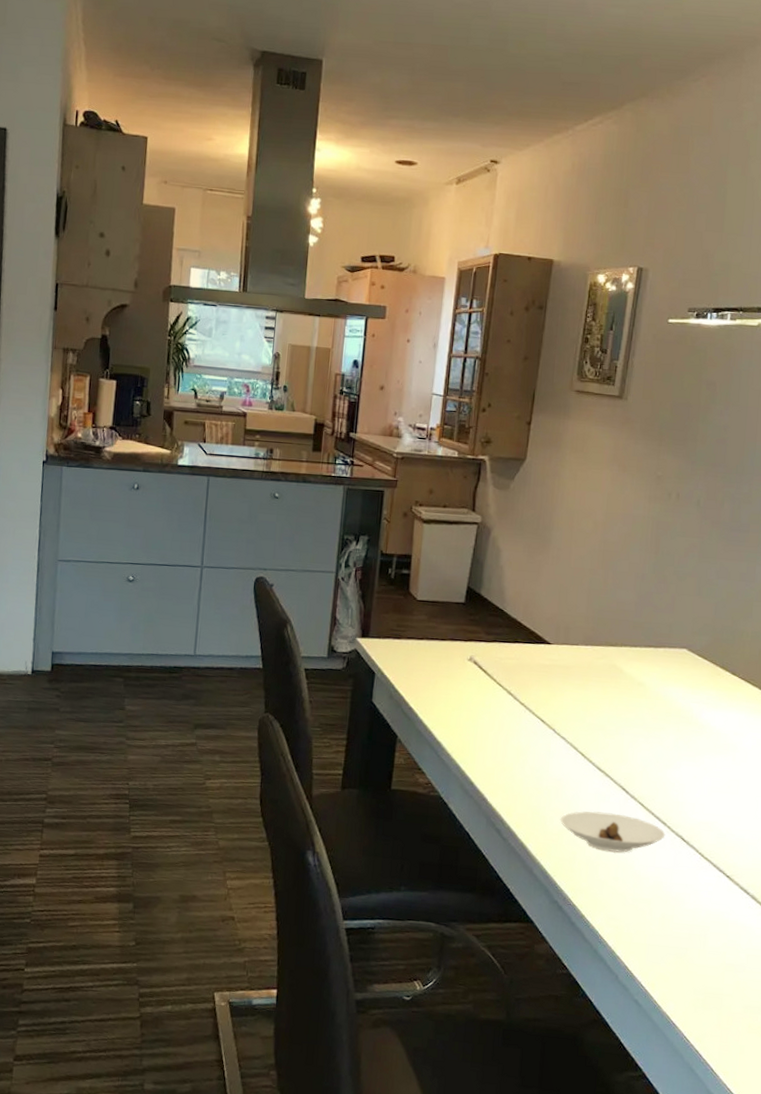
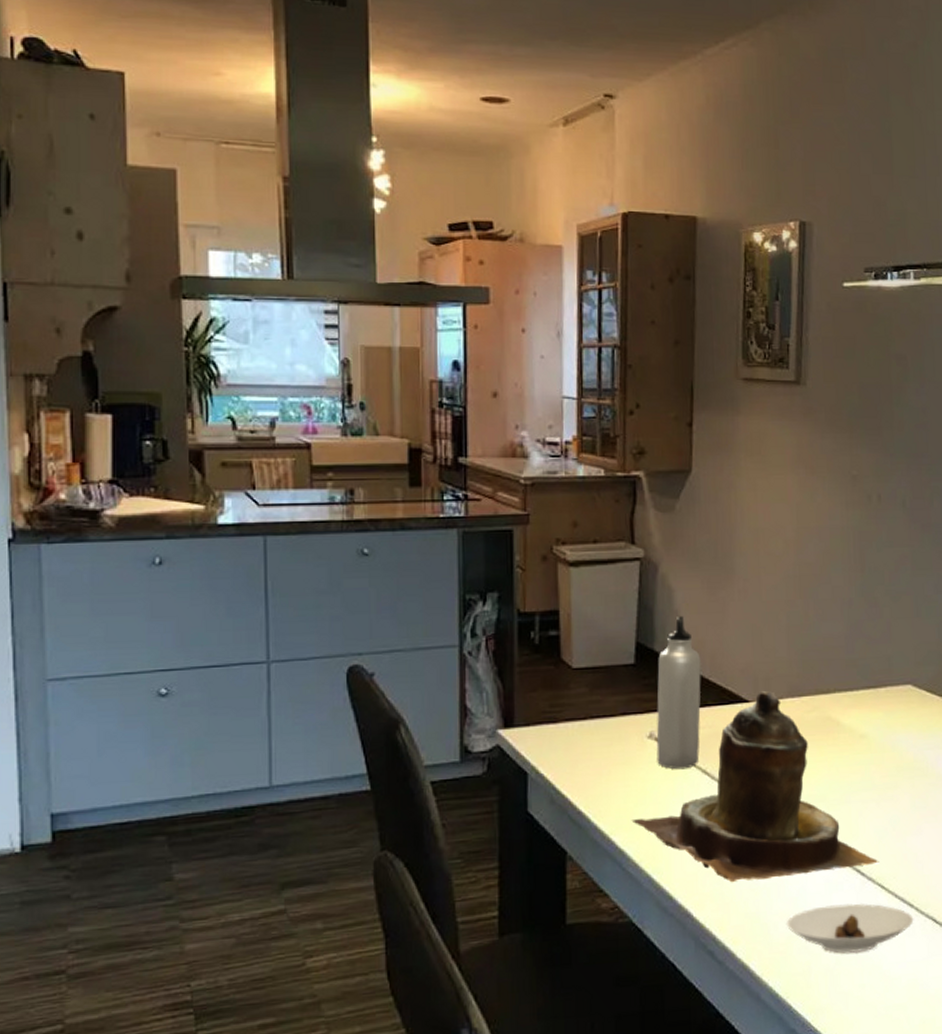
teapot: none [448,637,642,786] -> present [631,691,879,883]
water bottle: none [473,571,516,688] -> present [656,616,701,770]

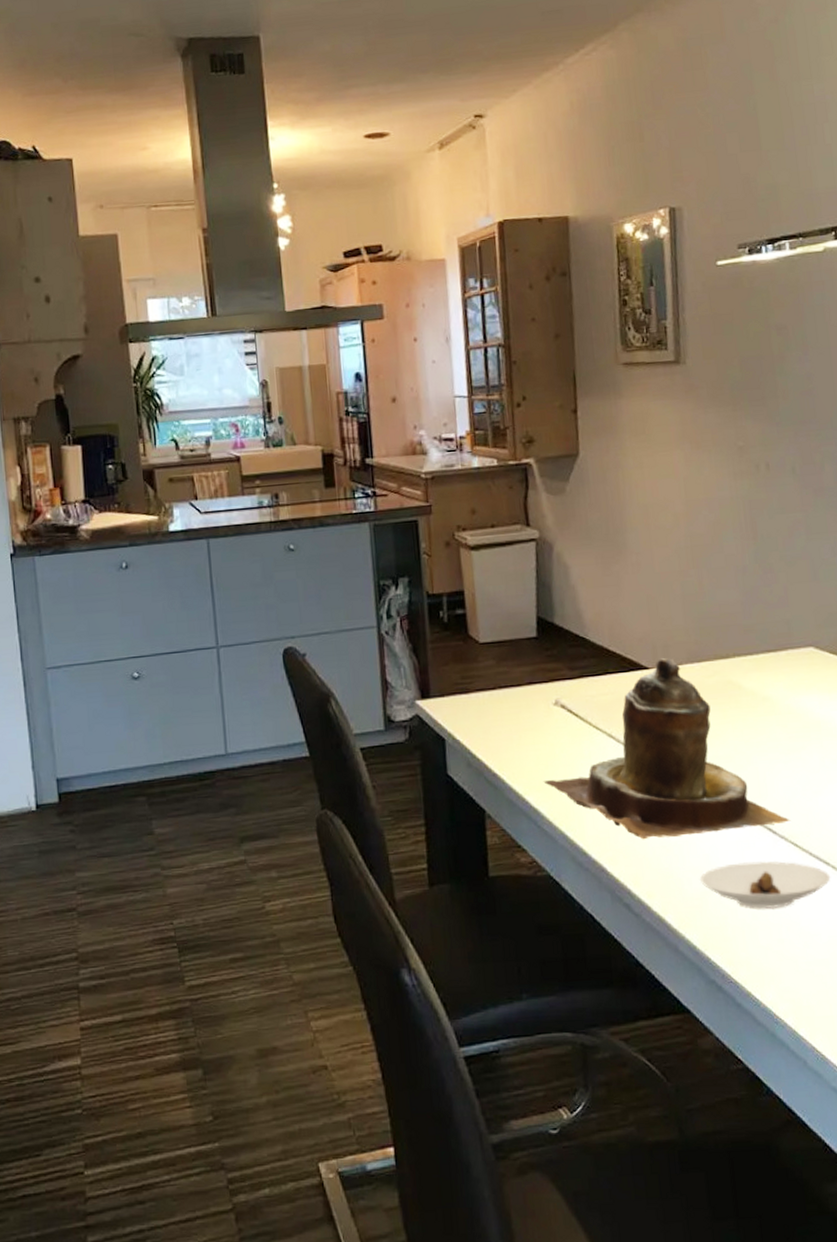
water bottle: present [656,616,701,770] -> none [558,591,604,734]

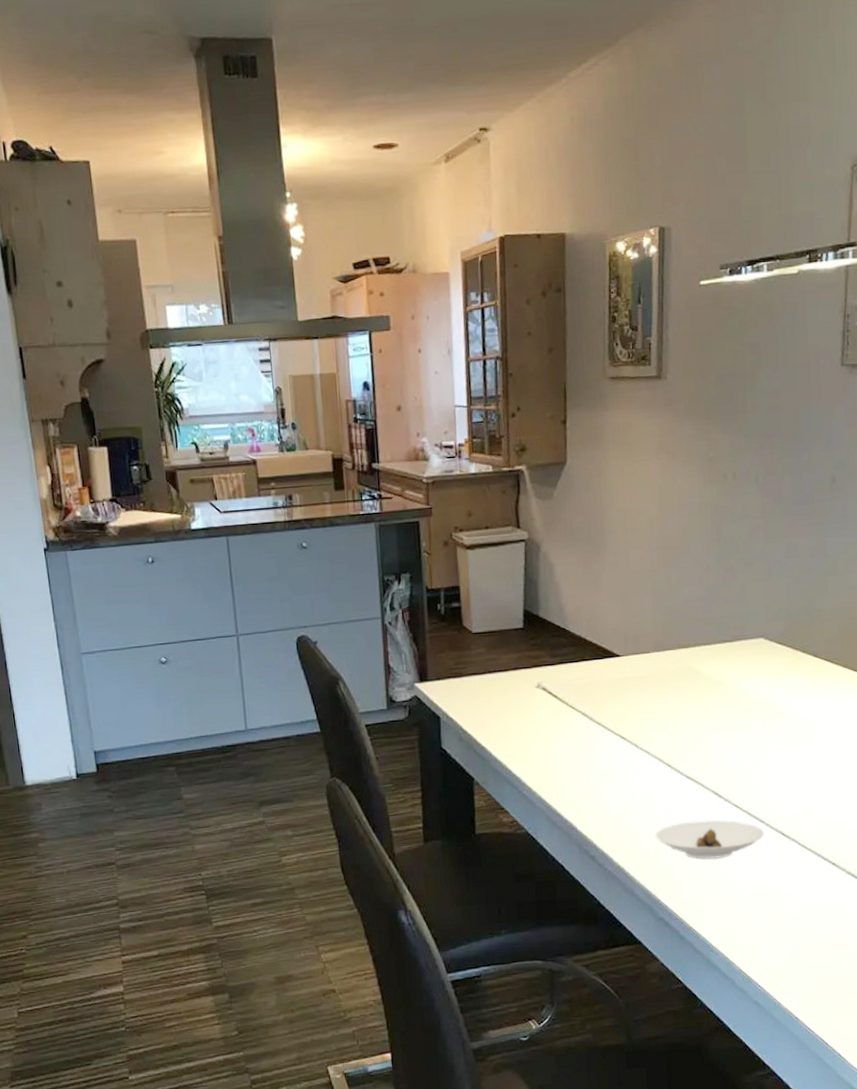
teapot: present [543,658,791,840] -> none [525,647,734,803]

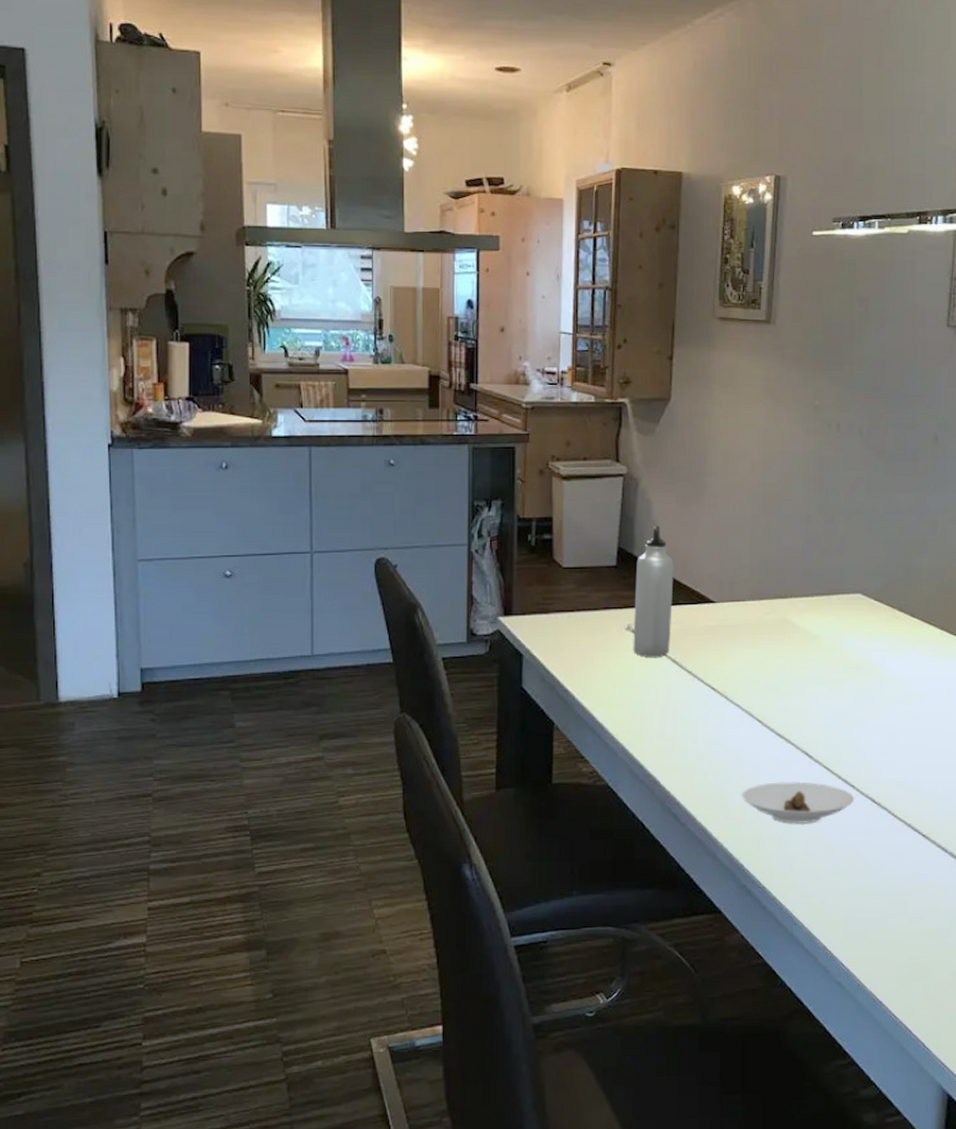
water bottle: none [542,587,580,713] -> present [633,526,674,658]

